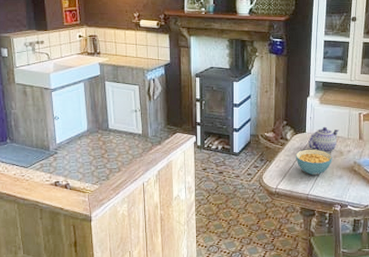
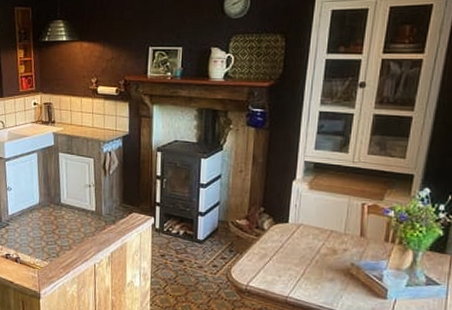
cereal bowl: present [296,149,332,176] -> none [274,242,322,275]
teapot: present [308,126,339,153] -> none [291,217,334,250]

